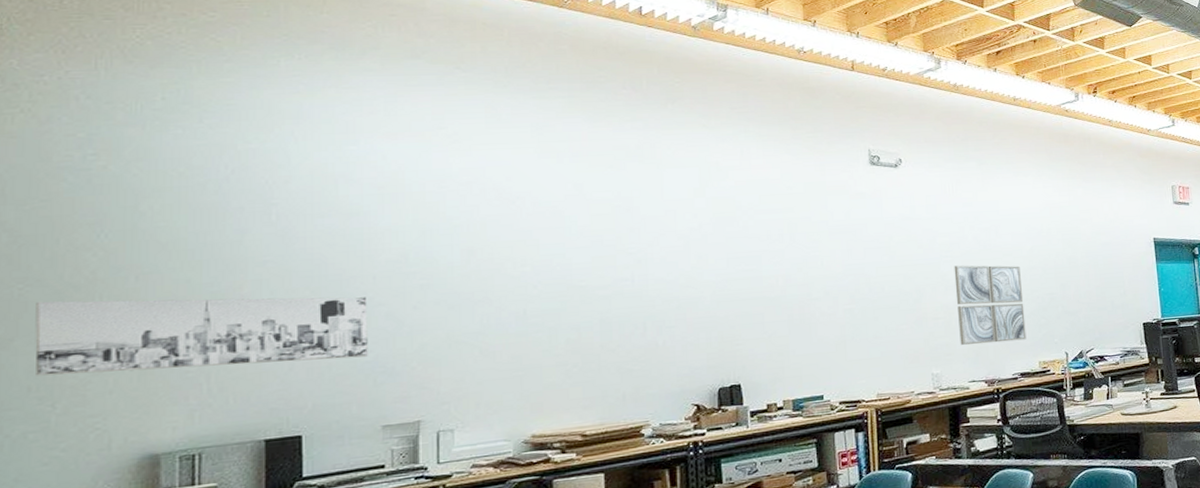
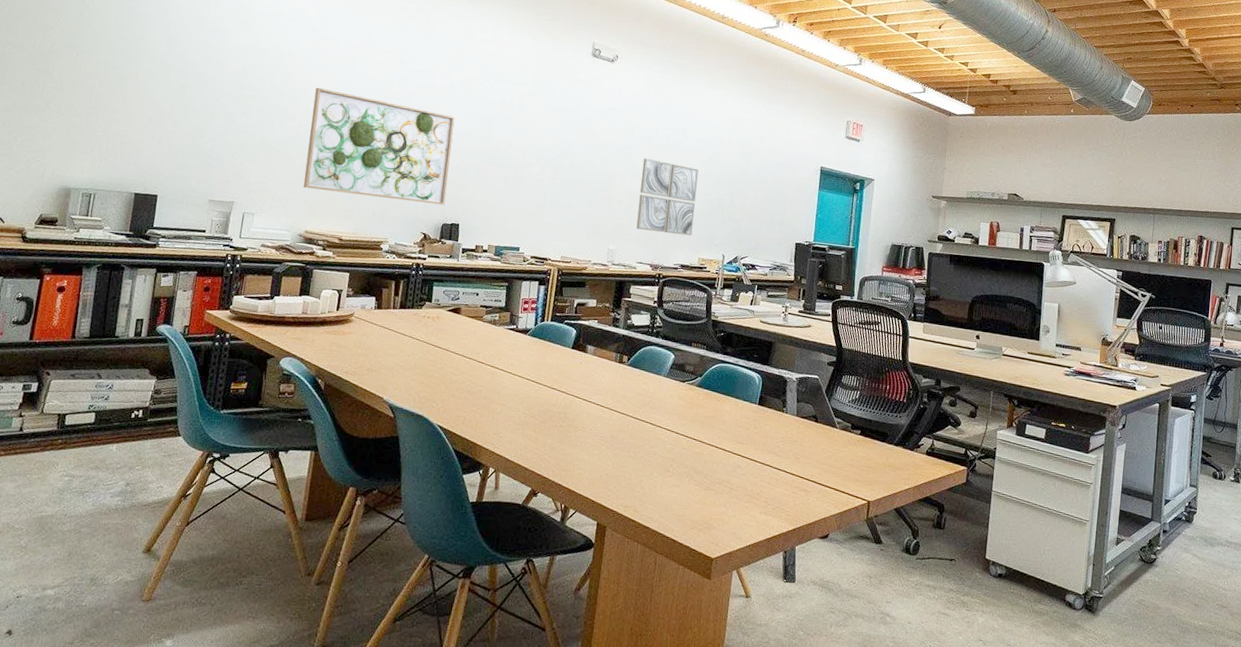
wall art: present [35,296,368,376] -> none [9,60,215,144]
wall art: none [514,258,717,384] -> present [303,87,455,205]

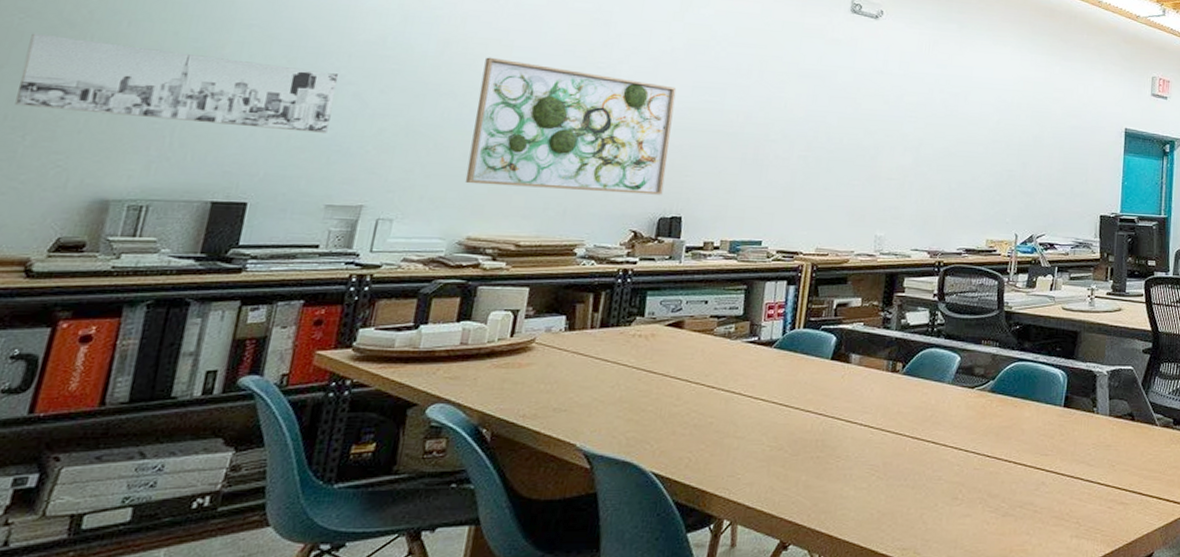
wall art: none [9,60,215,144] -> present [15,33,339,133]
wall art: present [636,158,699,236] -> none [909,127,983,215]

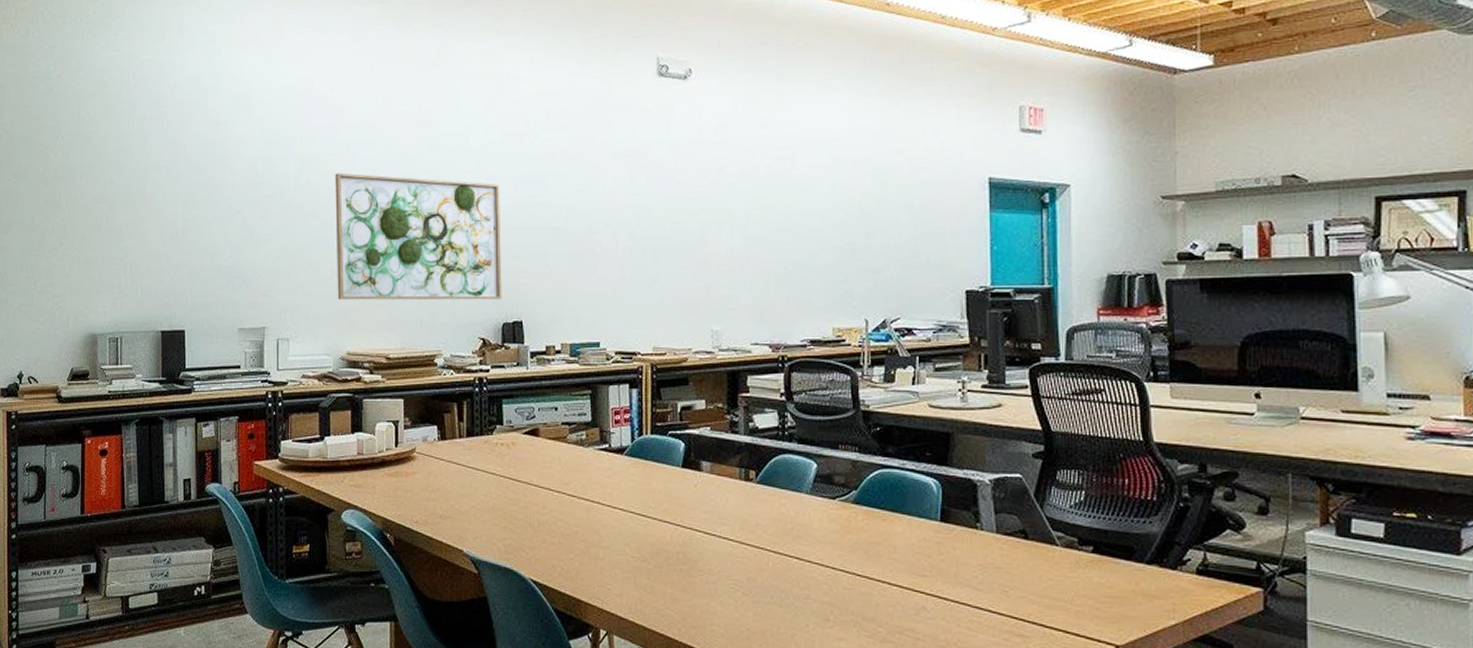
wall art: present [15,33,339,133] -> none [24,194,228,262]

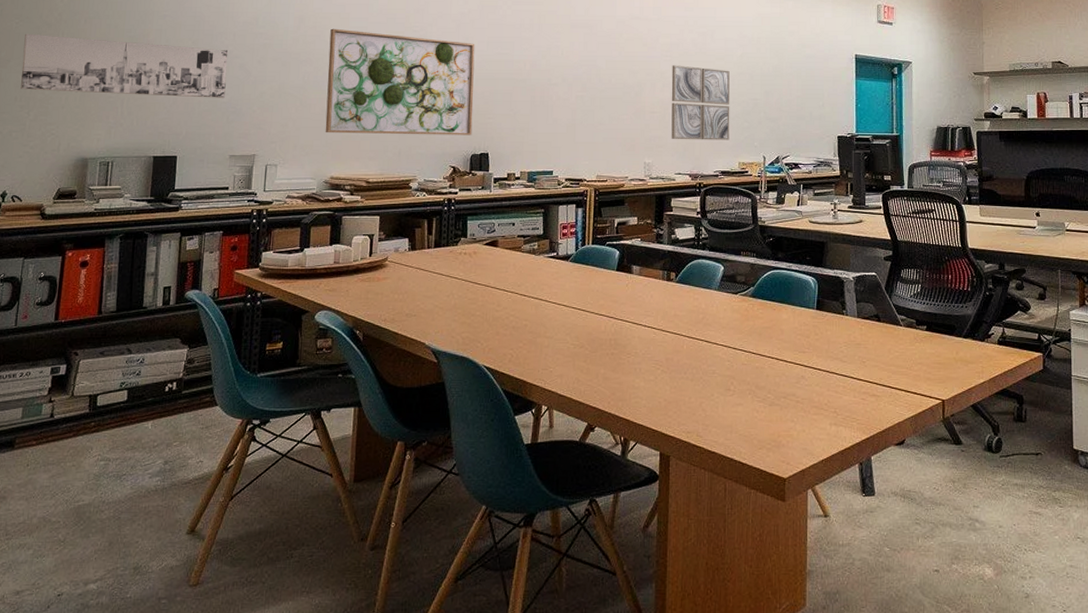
wall art: none [24,194,228,262] -> present [20,33,229,98]
wall art: none [742,201,820,300] -> present [671,65,730,140]

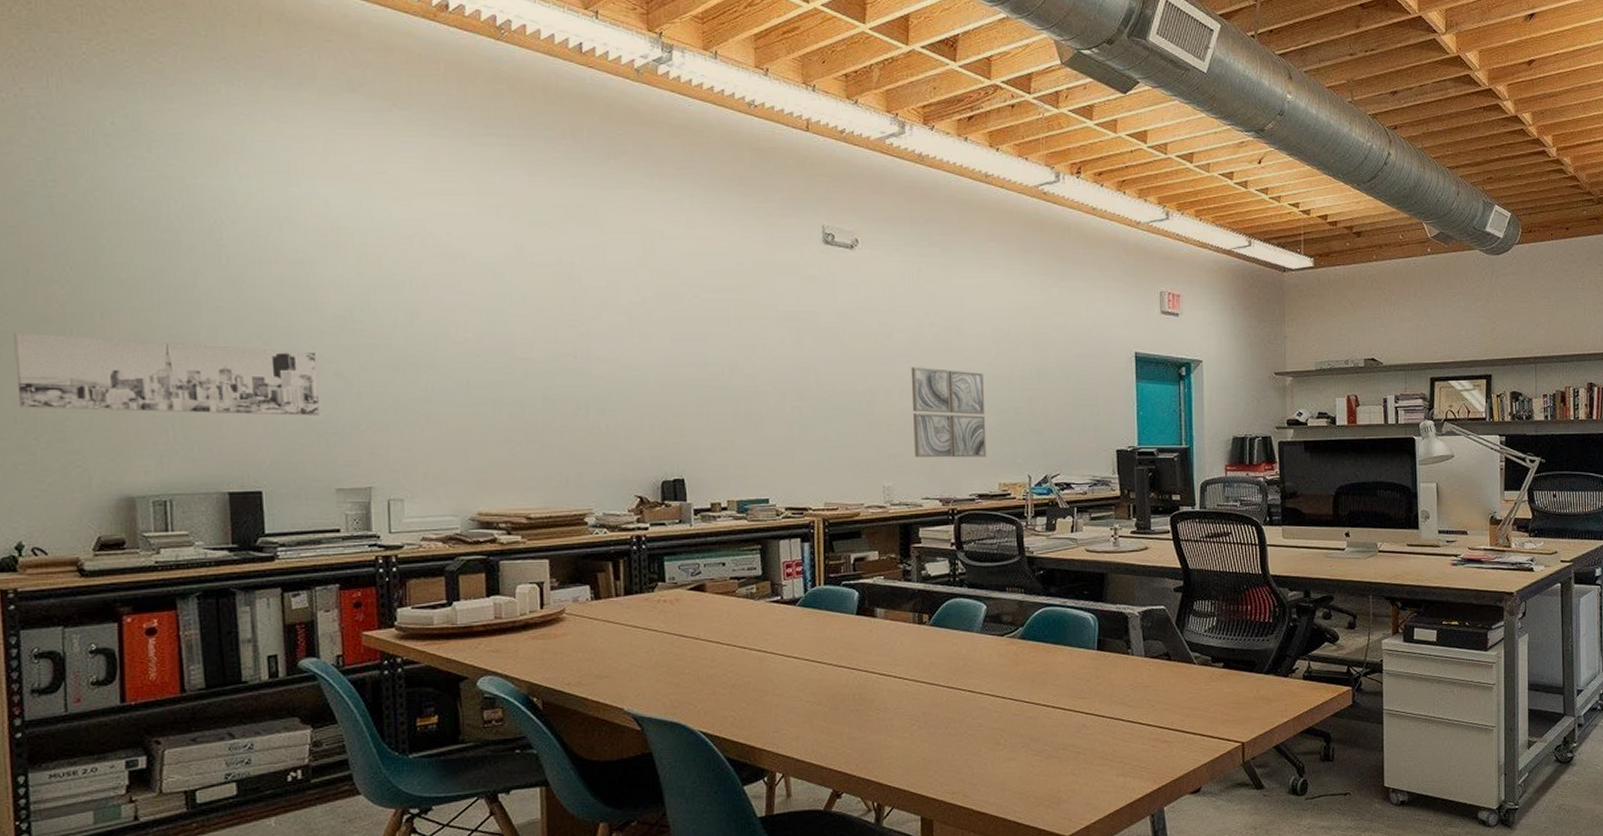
wall art: present [325,28,475,135] -> none [456,323,661,458]

